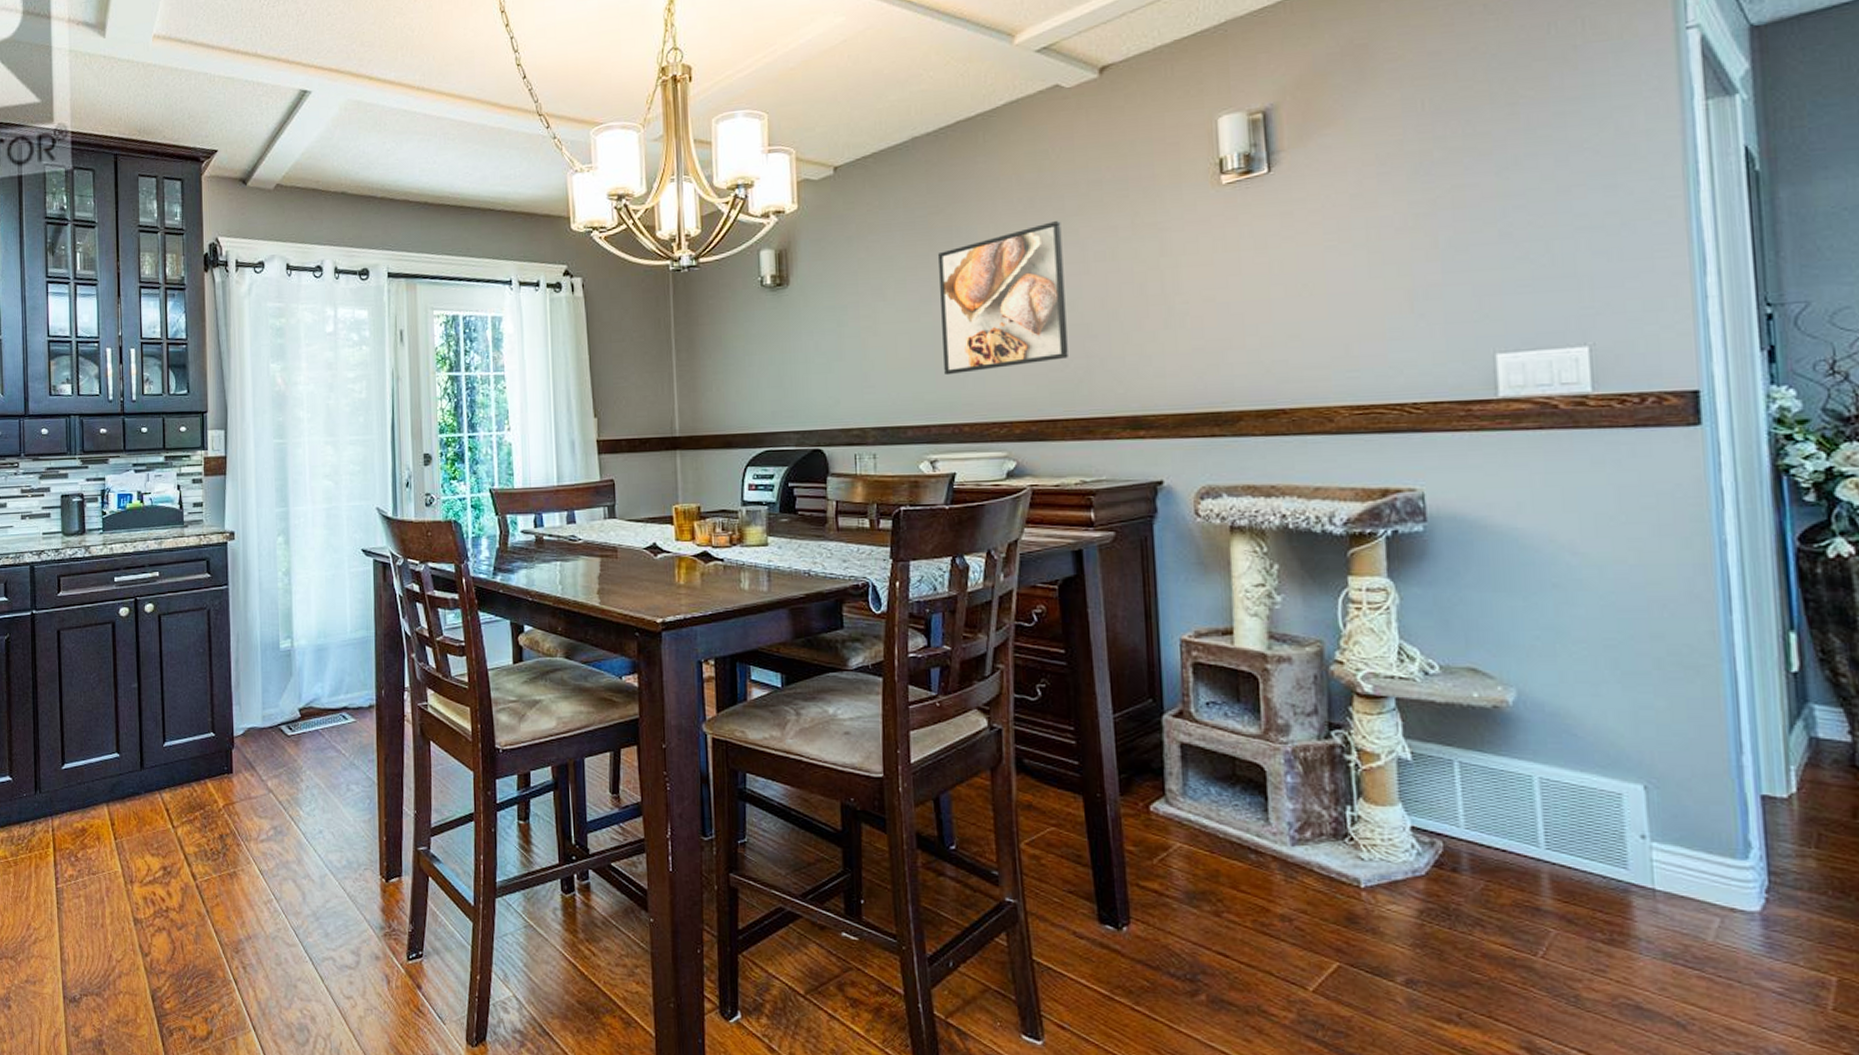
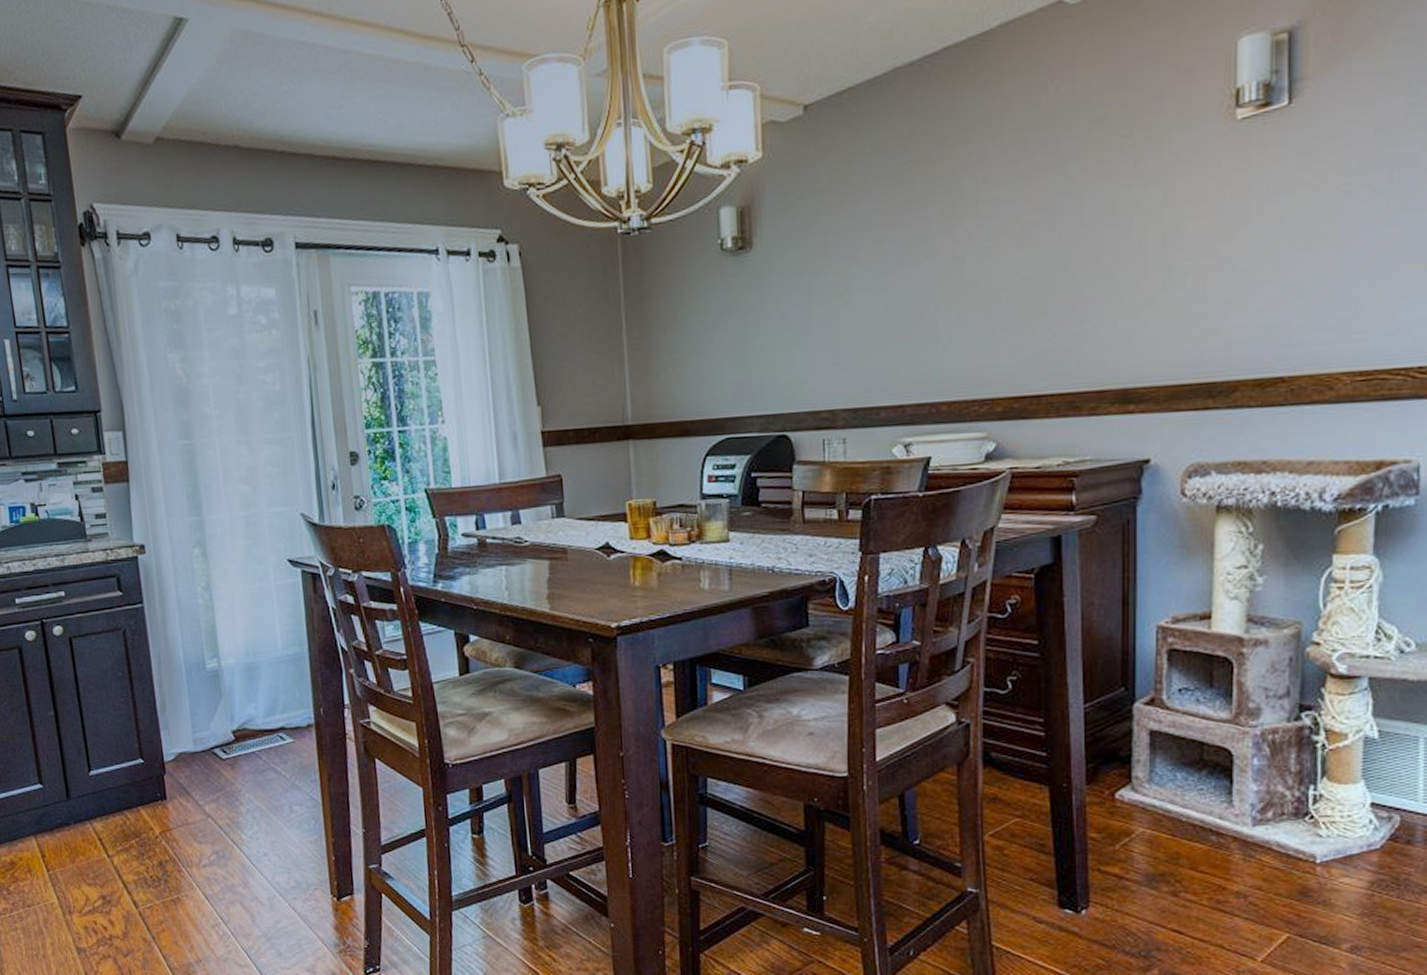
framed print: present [937,221,1068,376] -> none [918,166,1057,349]

